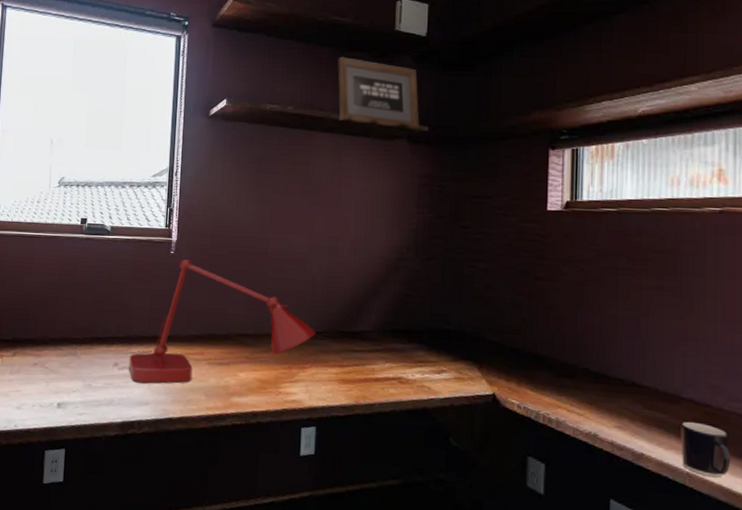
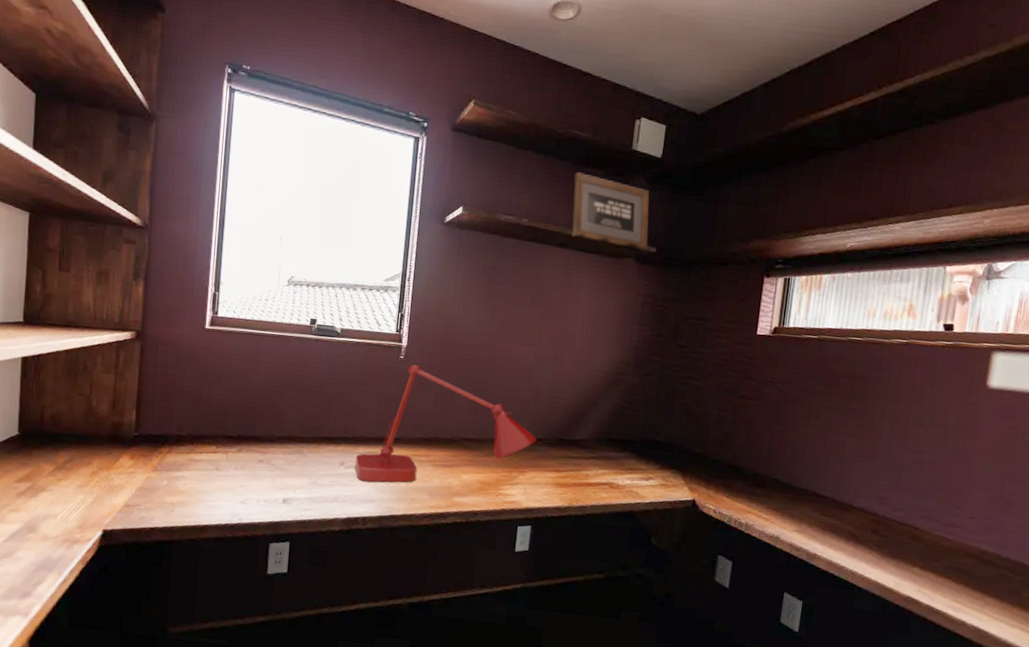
mug: present [679,421,730,478] -> none [847,526,889,575]

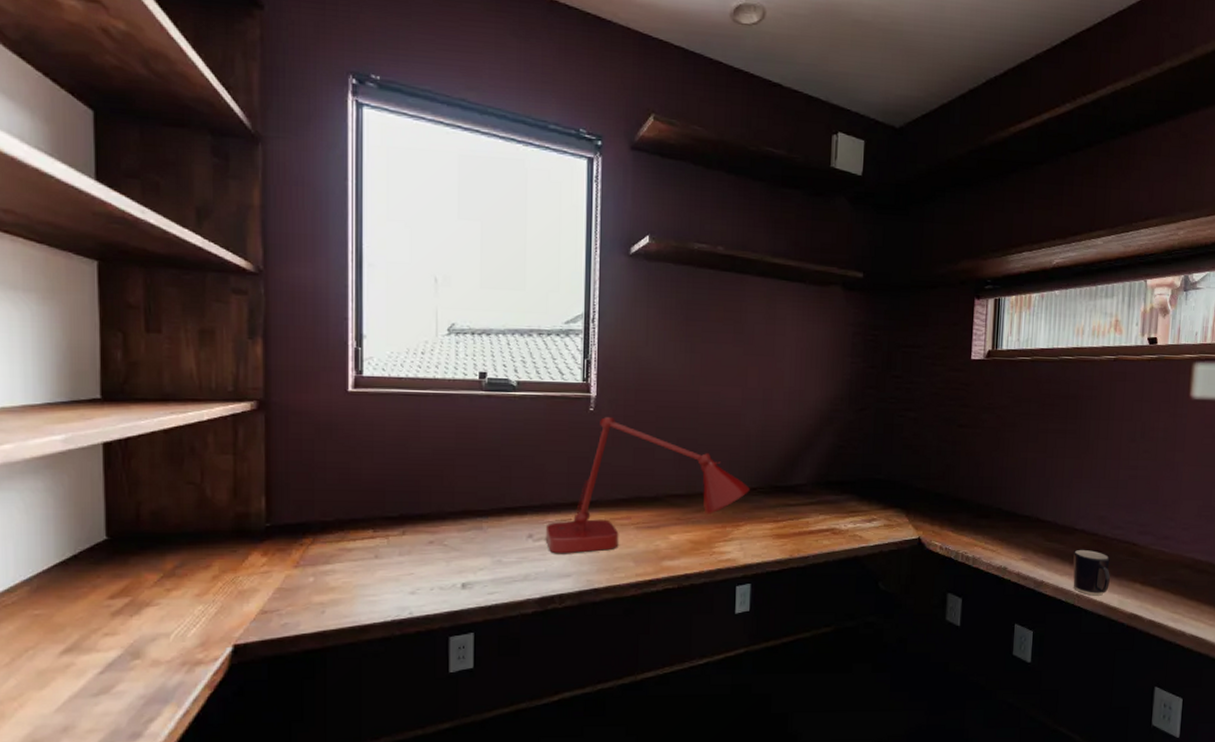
picture frame: present [572,172,650,252] -> none [771,194,855,278]
mug: none [847,526,889,575] -> present [1073,549,1110,596]

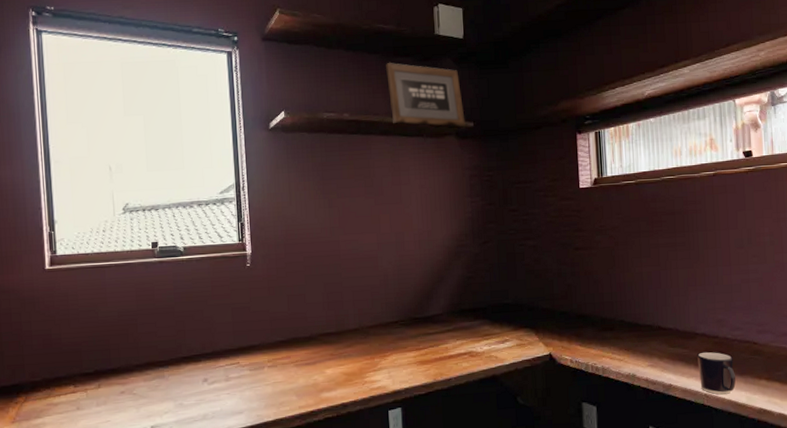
desk lamp: present [545,416,750,554] -> none [218,269,392,394]
picture frame: none [771,194,855,278] -> present [386,63,466,128]

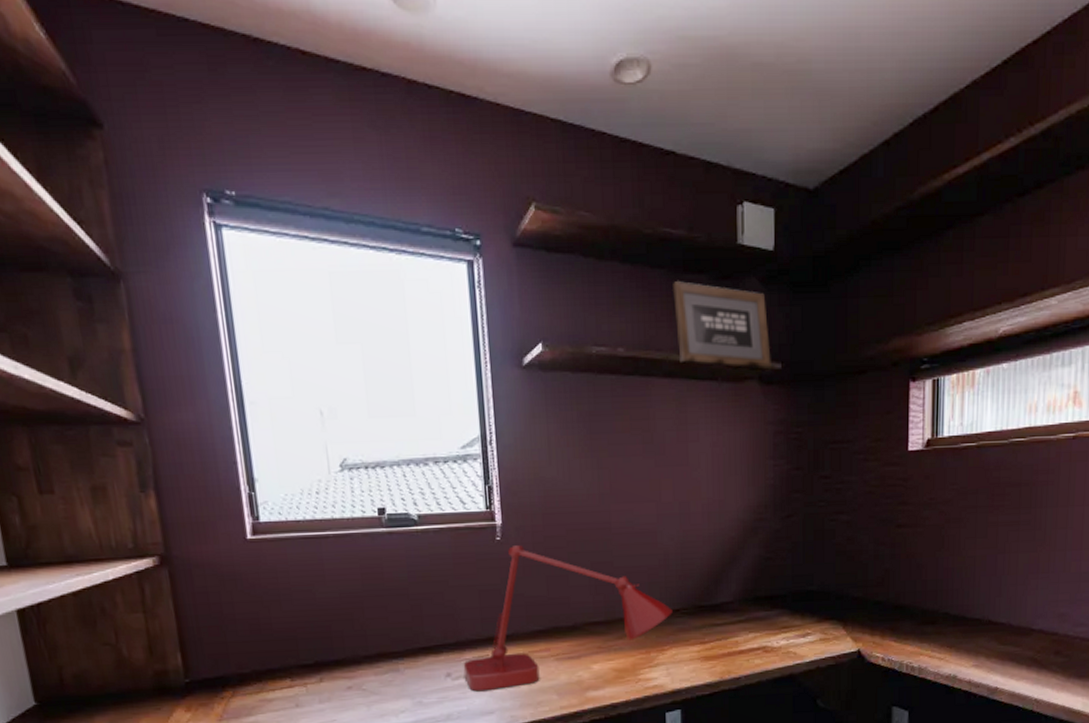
desk lamp: none [218,269,392,394] -> present [463,544,673,692]
mug: present [696,351,736,395] -> none [1030,650,1073,700]

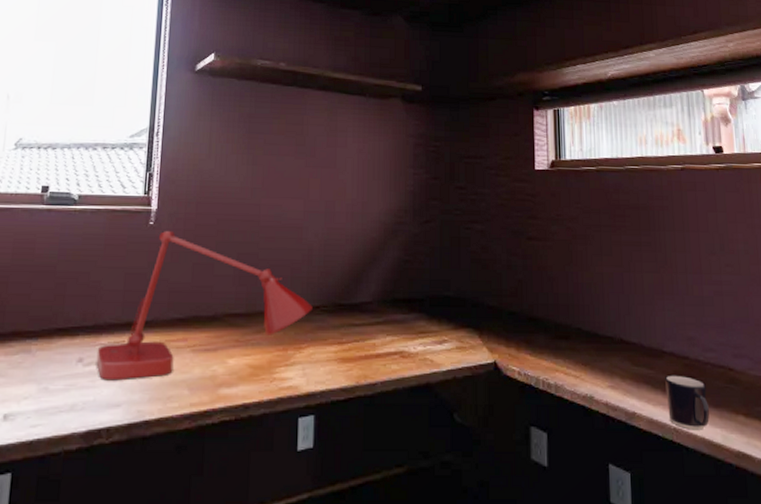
picture frame: present [673,281,771,370] -> none [331,14,413,91]
mug: none [1030,650,1073,700] -> present [664,375,709,430]

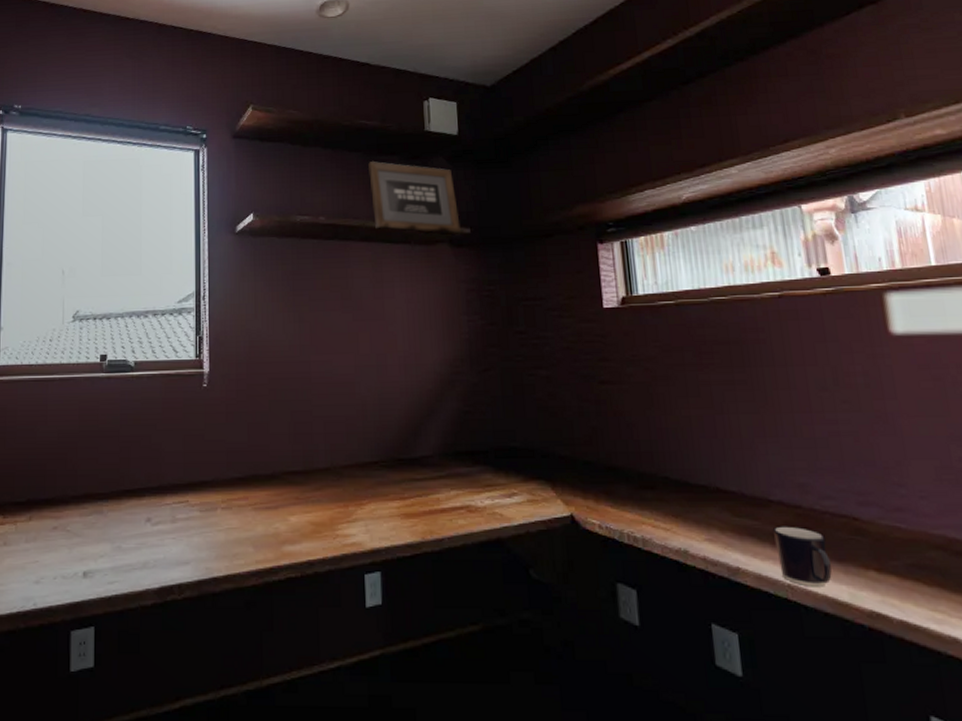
desk lamp: present [96,230,313,381] -> none [163,391,371,539]
picture frame: none [331,14,413,91] -> present [368,161,461,234]

